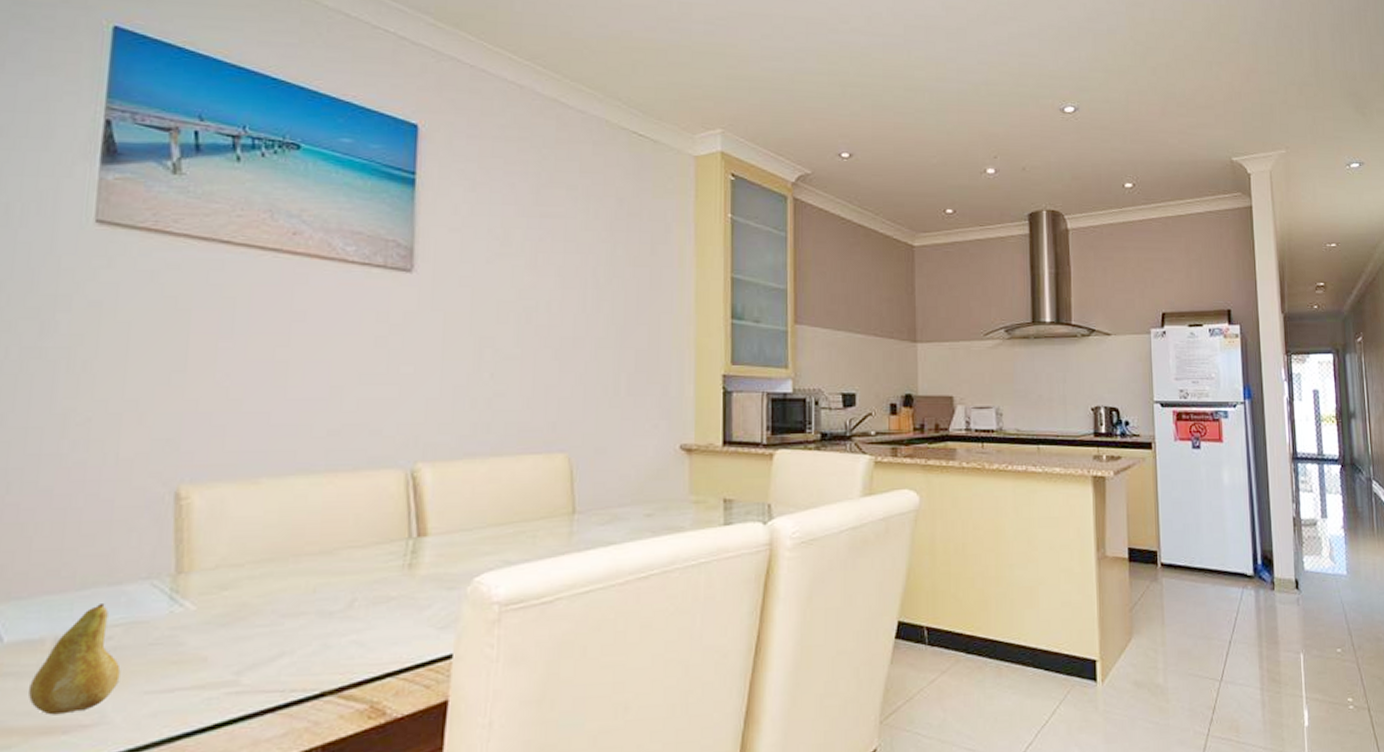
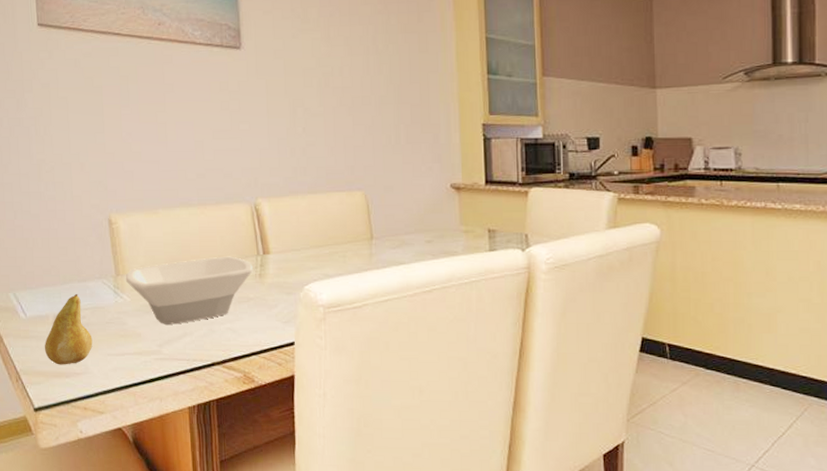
bowl: none [191,540,400,642] -> present [125,256,253,325]

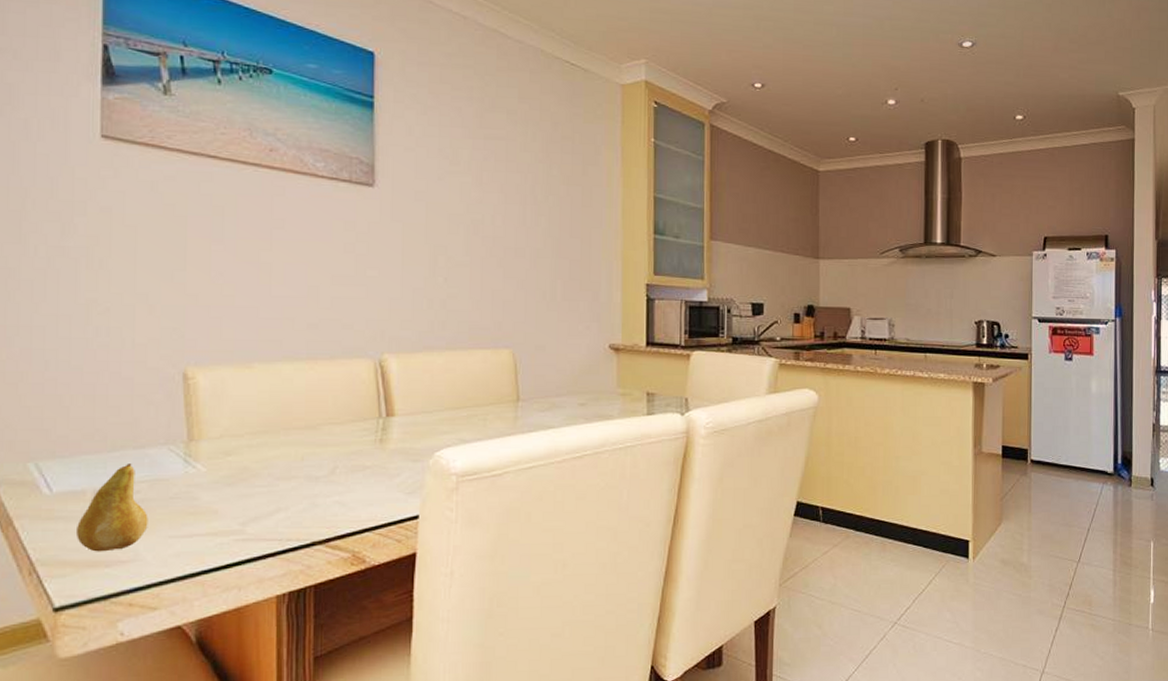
bowl: present [125,256,253,325] -> none [201,418,372,499]

